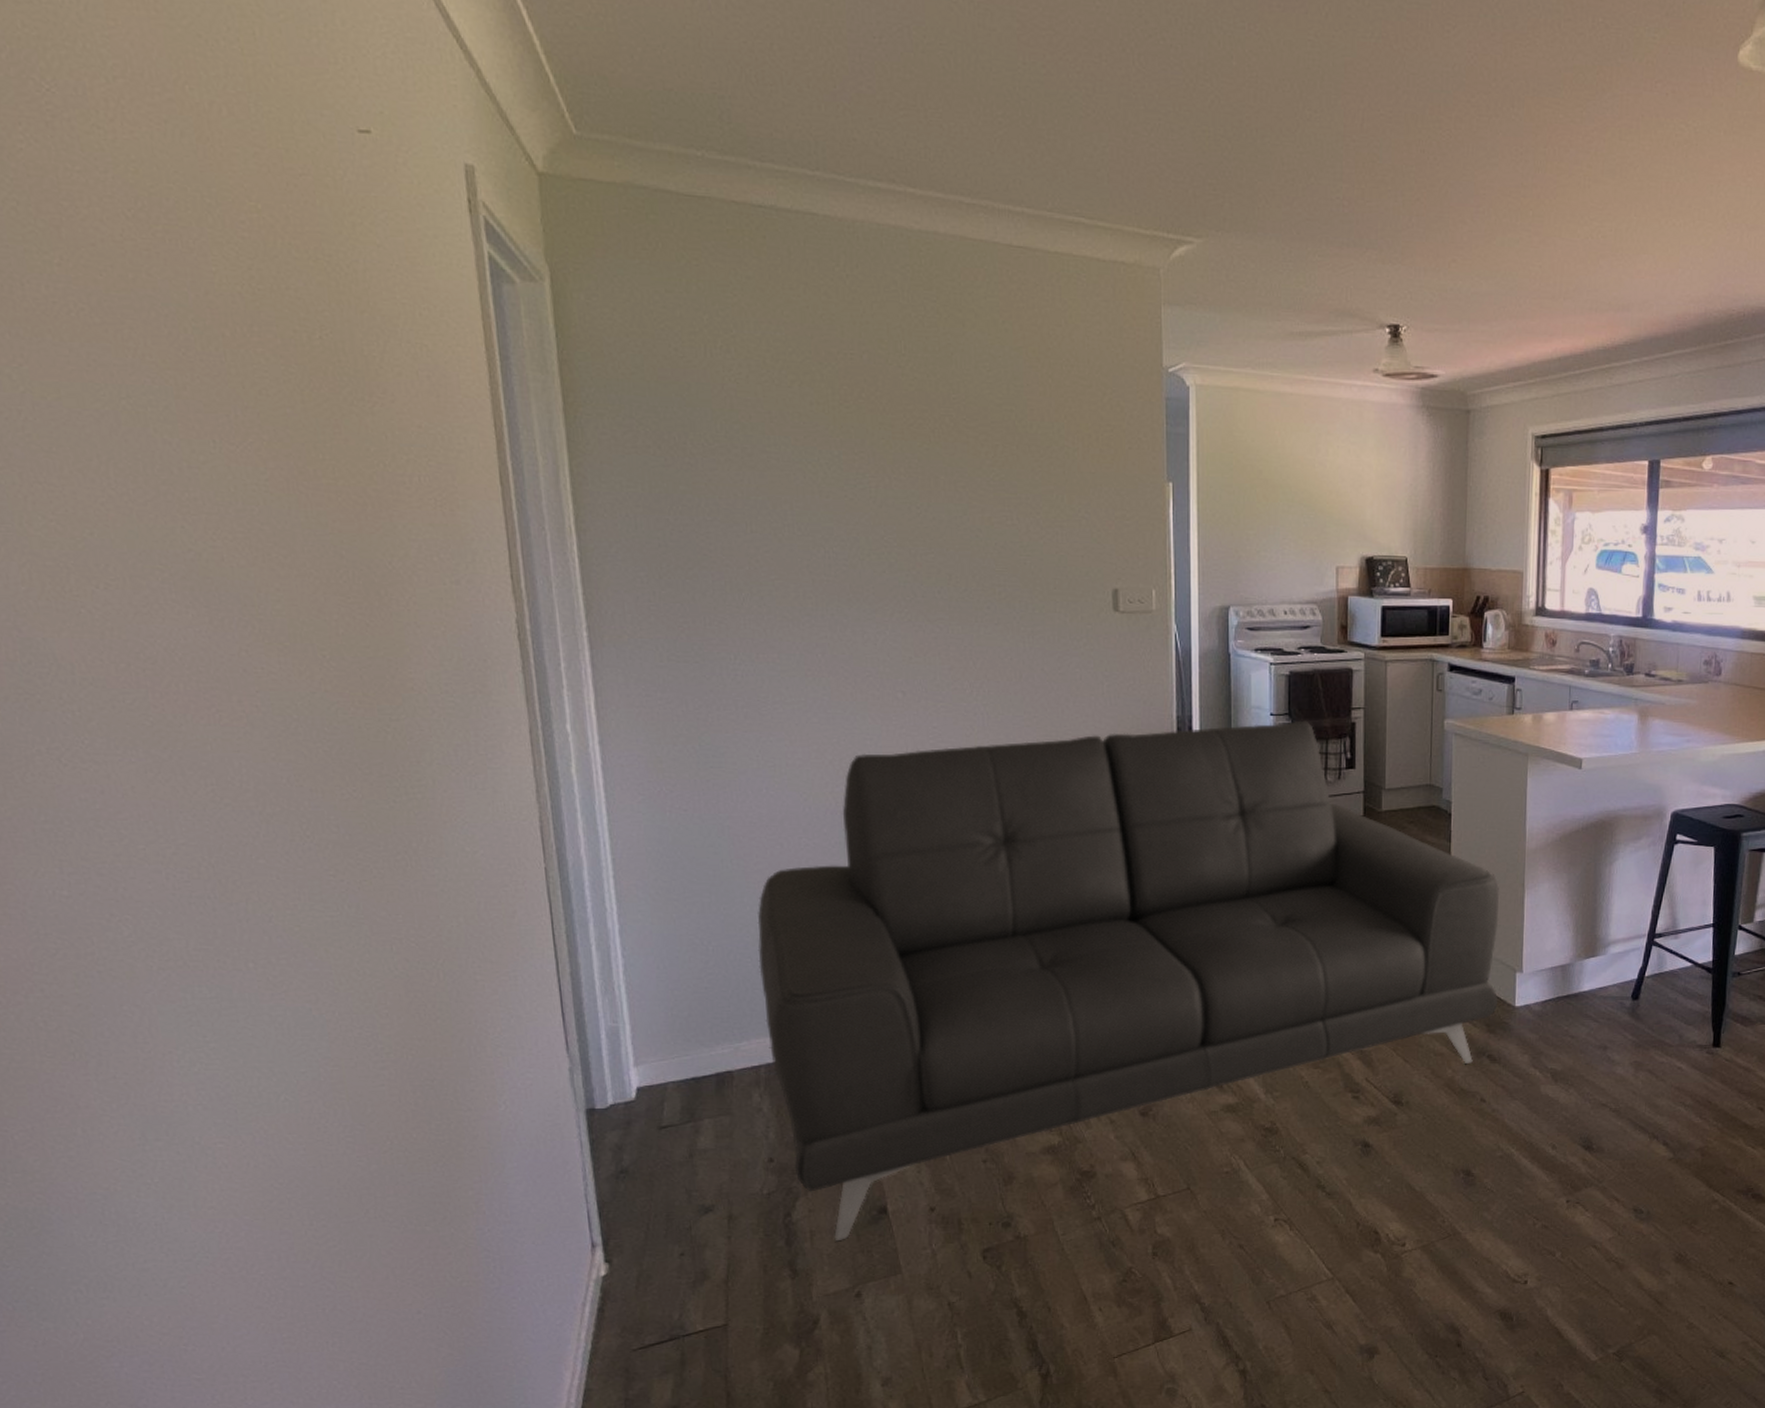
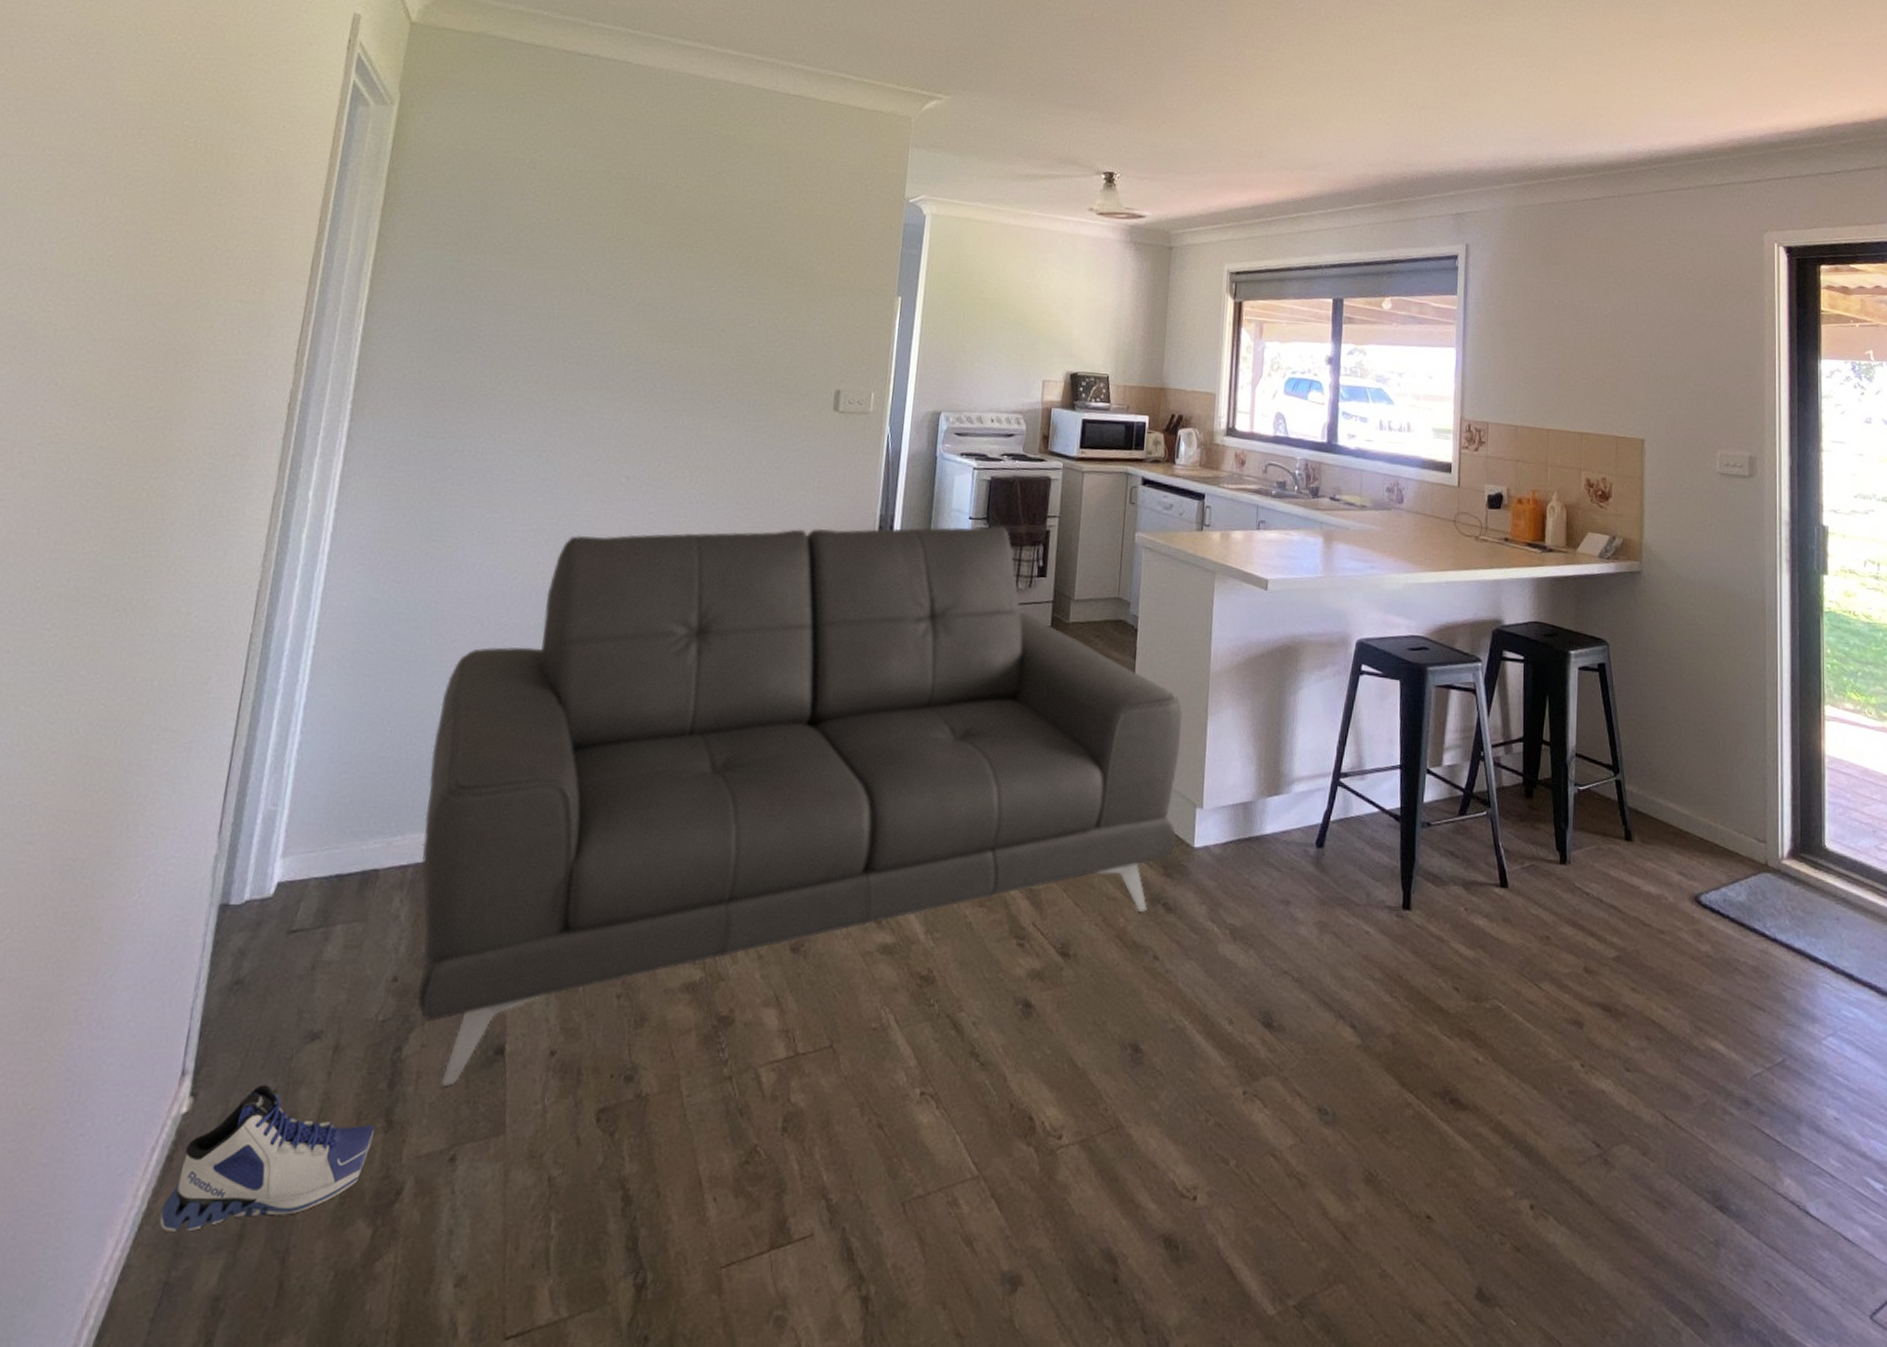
sneaker: none [605,1250,782,1363] -> present [159,1085,375,1232]

